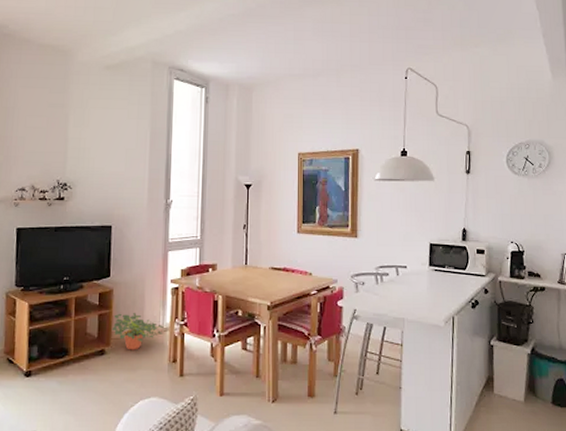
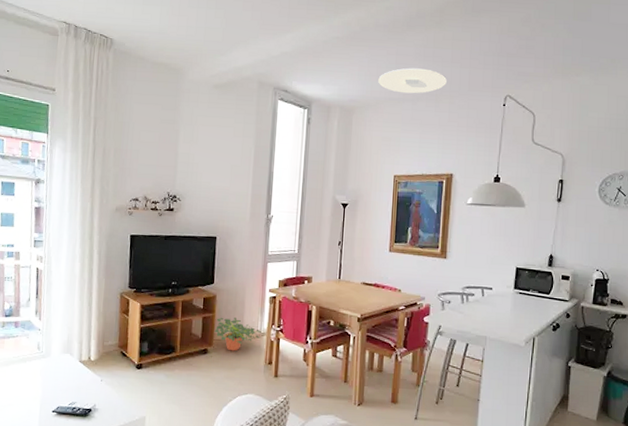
ceiling light: none [277,43,348,69] -> present [378,68,448,94]

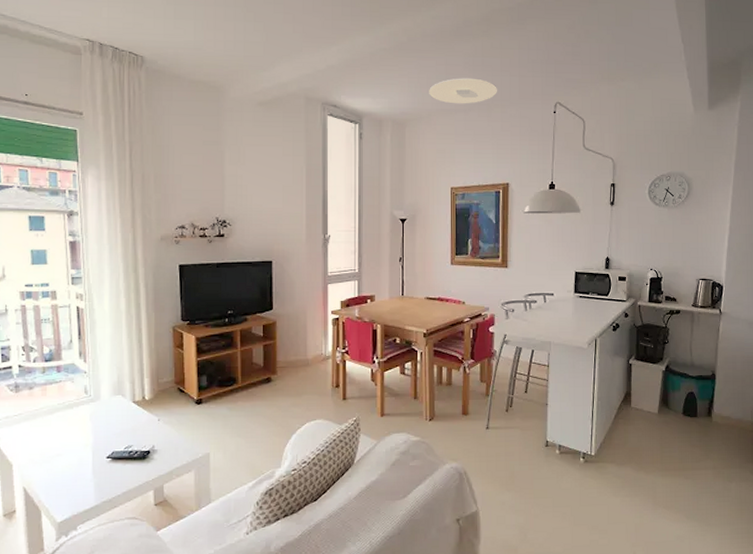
potted plant: present [214,317,262,351] -> none [276,343,326,378]

